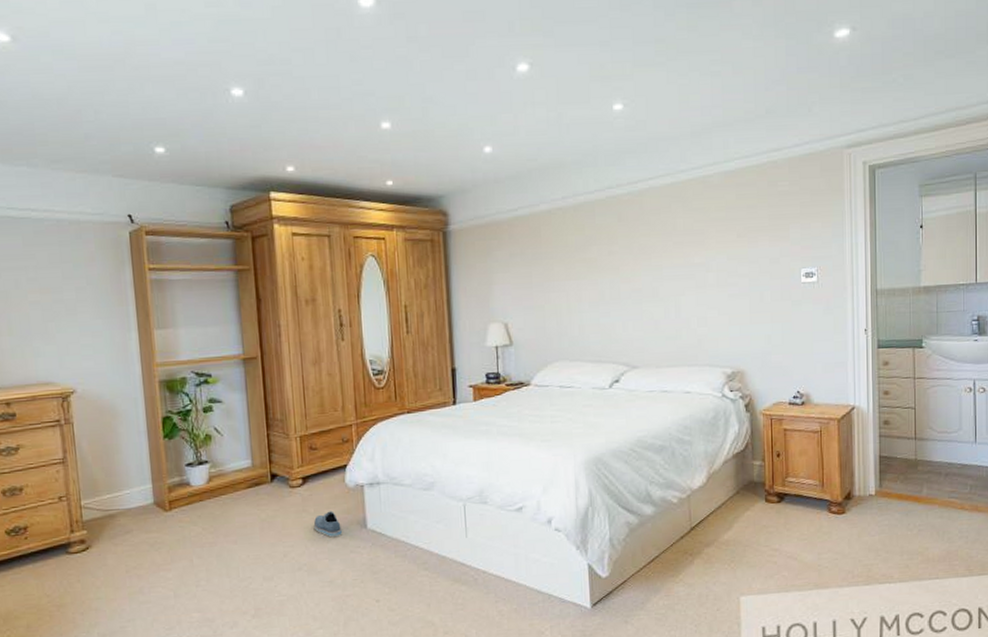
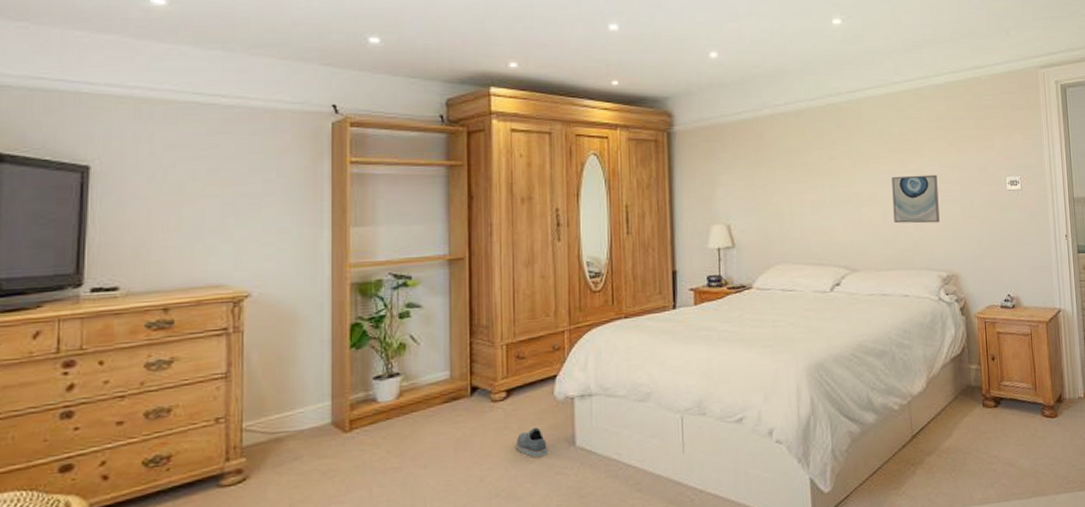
wall art: none [675,268,726,320] -> present [892,174,940,224]

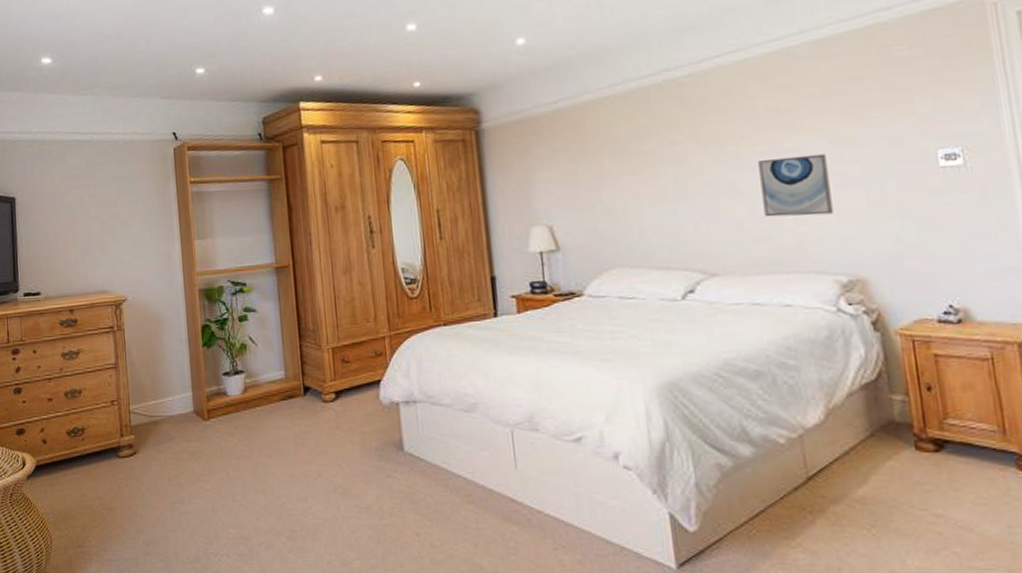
shoe: present [516,427,547,458] -> none [347,429,377,459]

